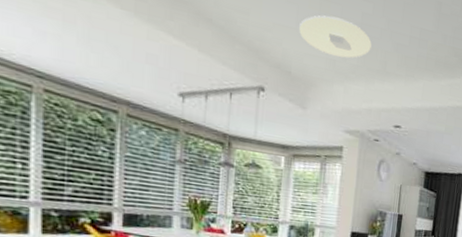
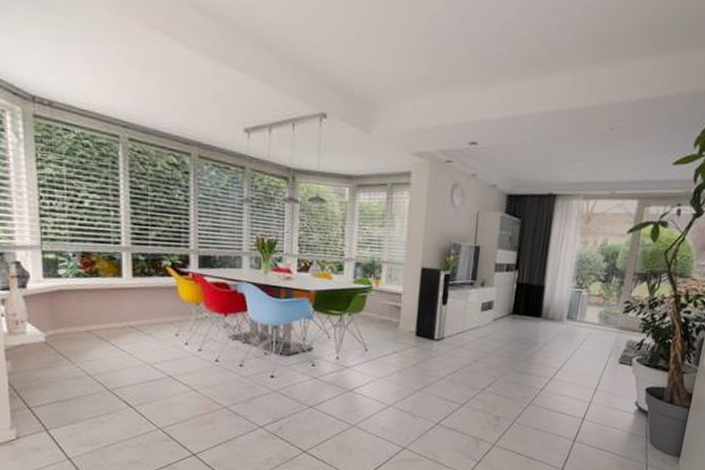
ceiling light: present [299,15,372,59] -> none [361,23,442,70]

